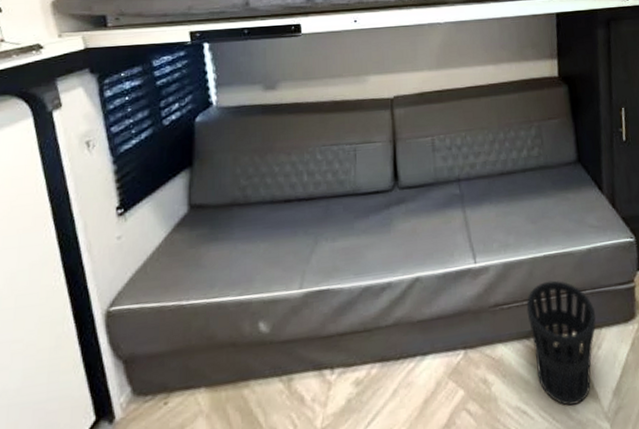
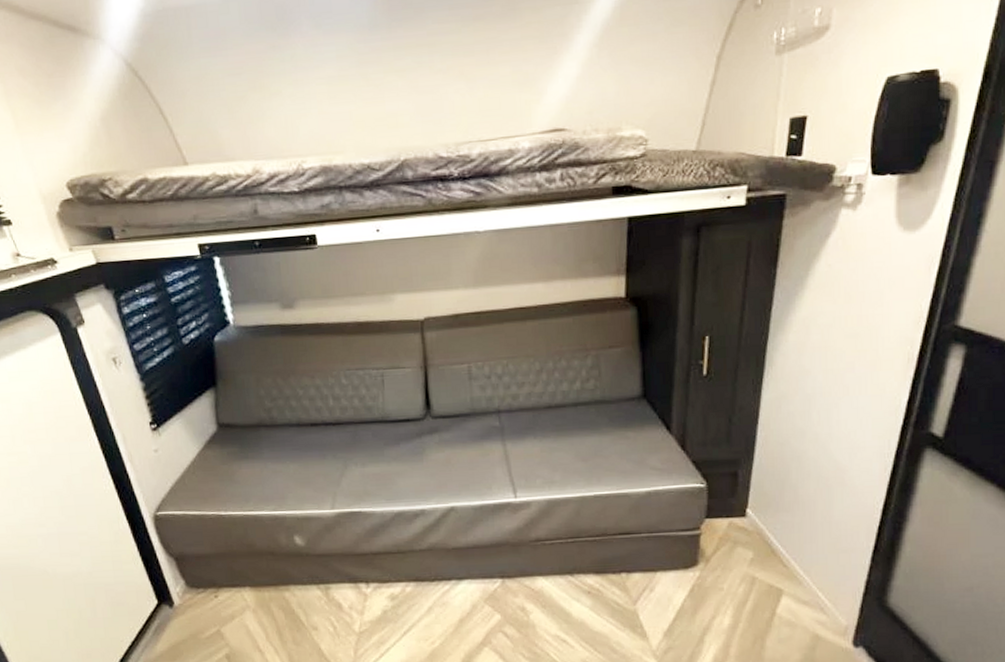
wastebasket: present [526,280,596,406] -> none [571,521,650,640]

